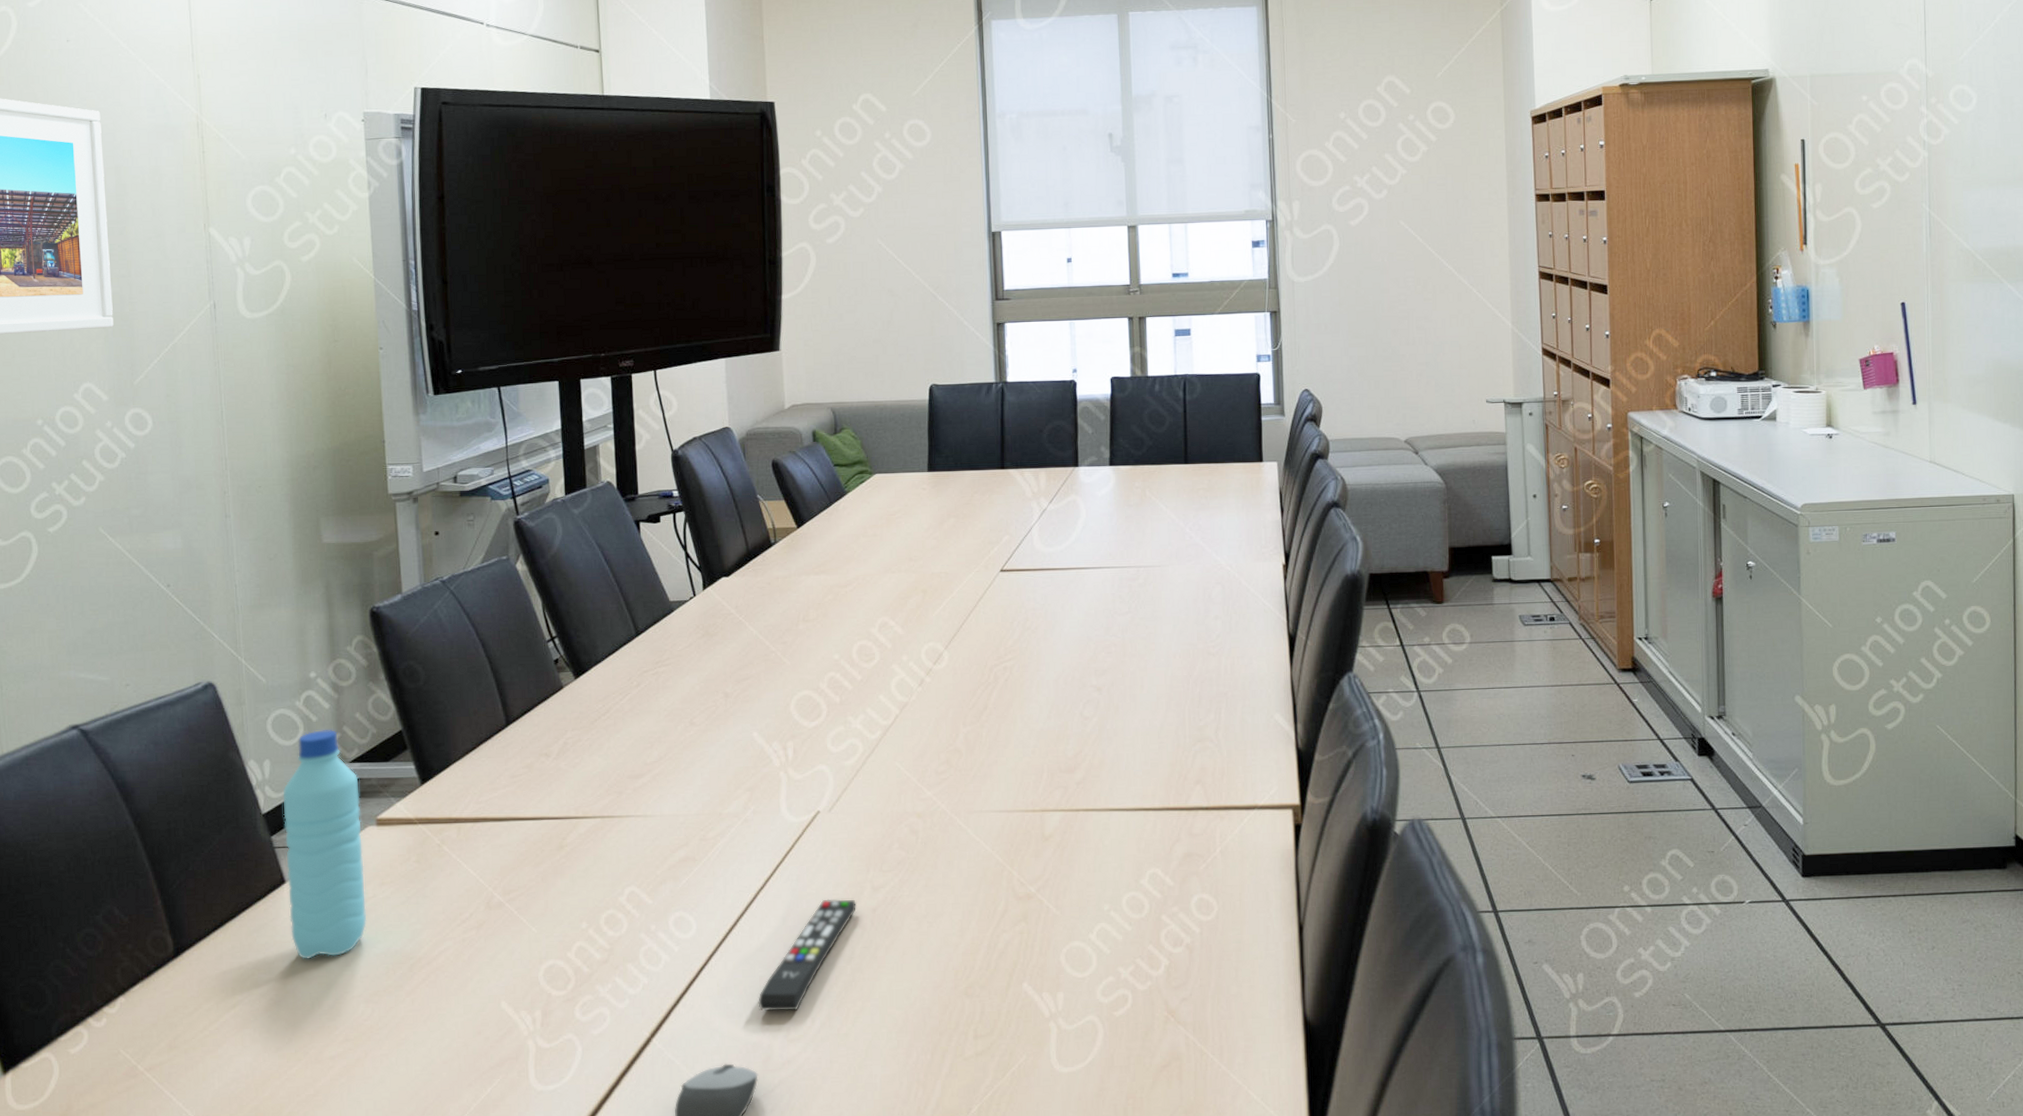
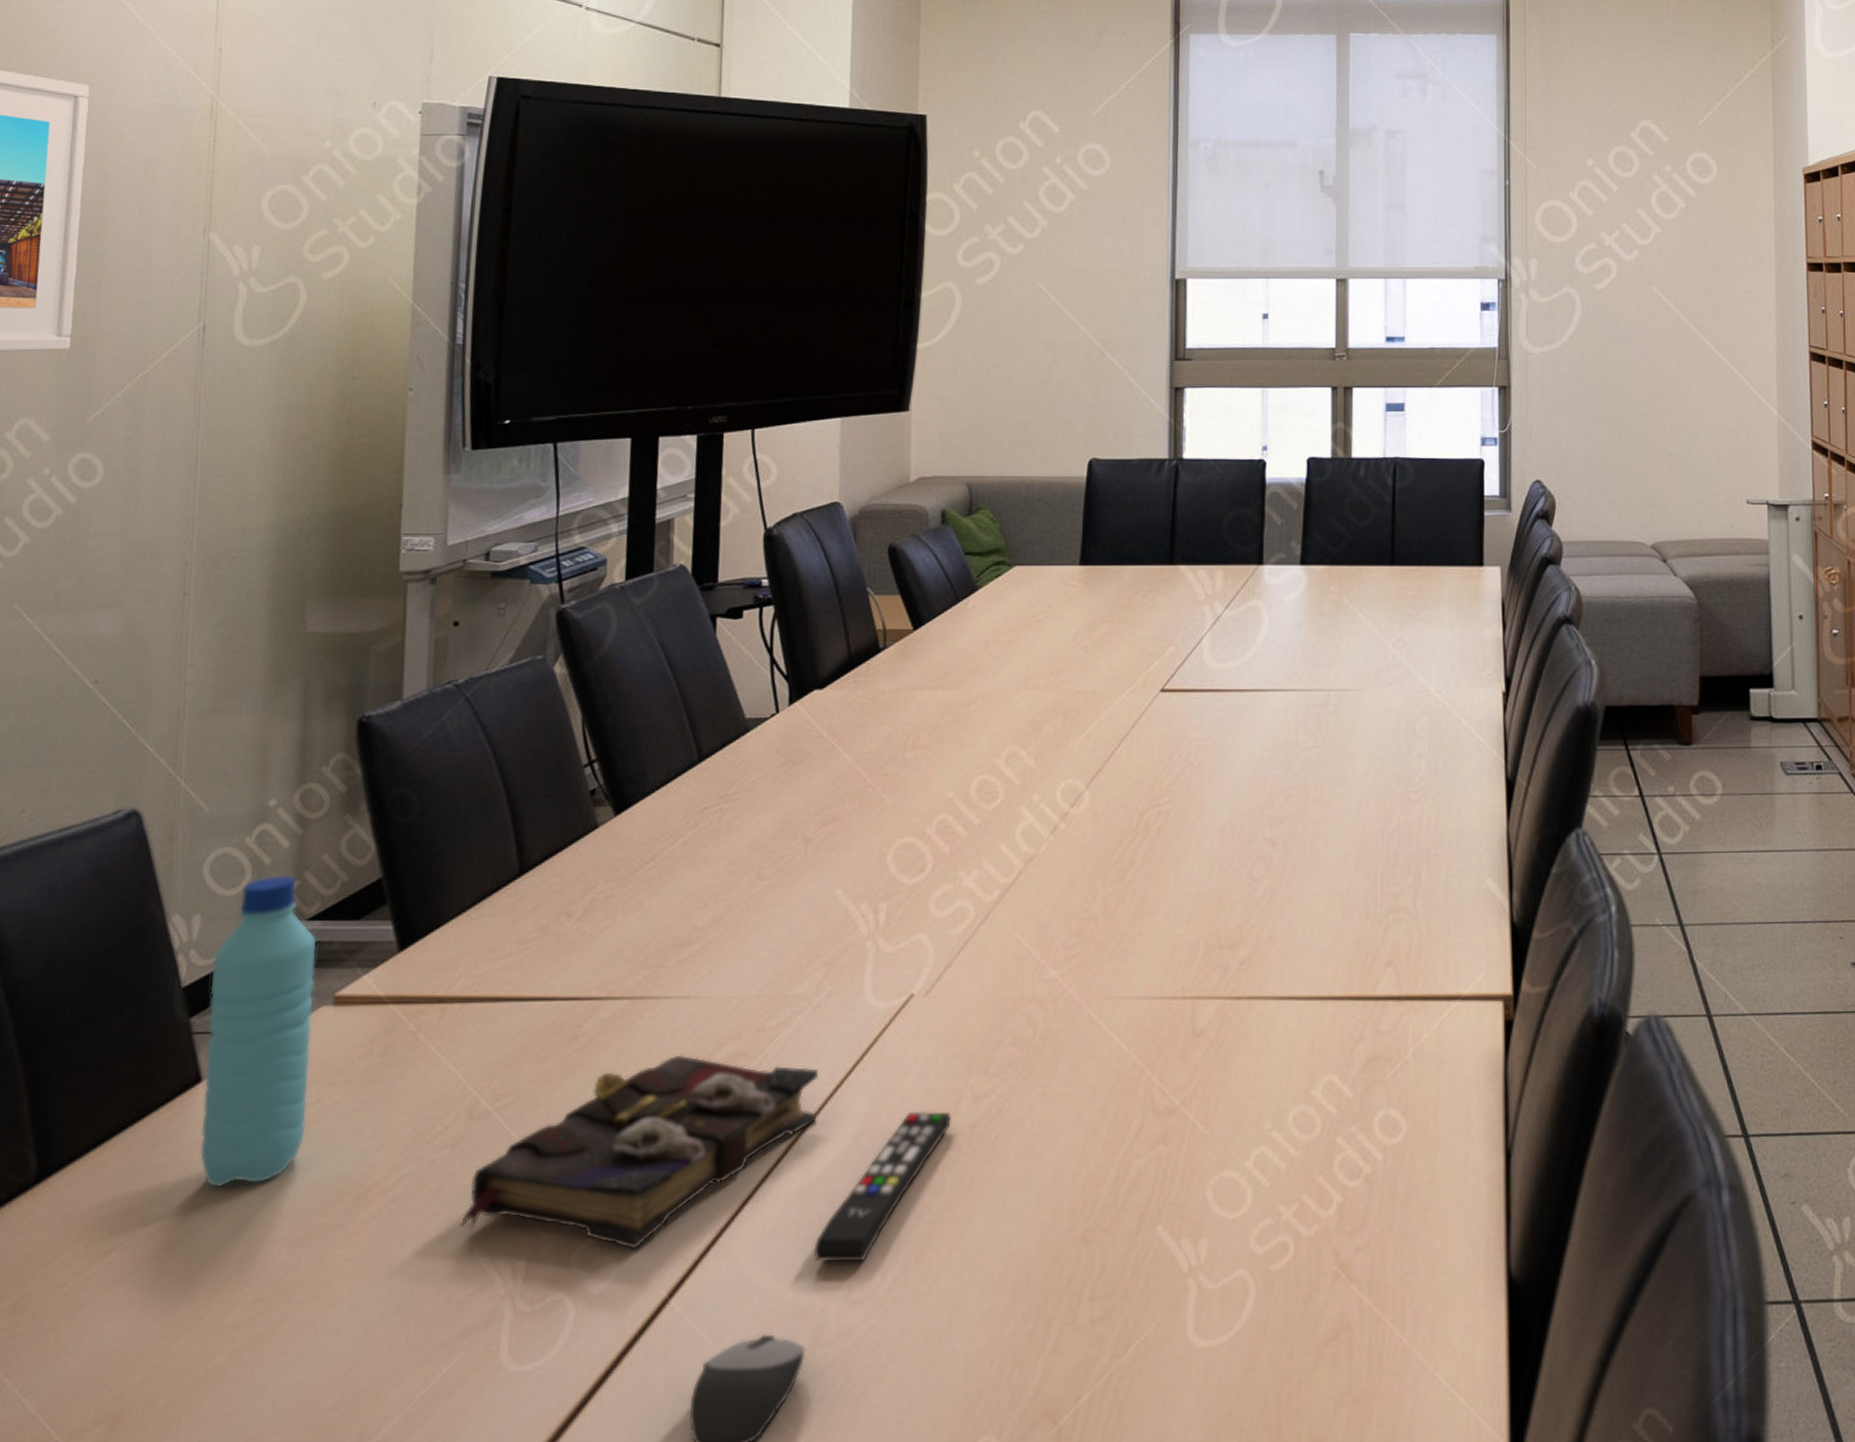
book: none [490,859,752,1002] -> present [460,1054,818,1249]

